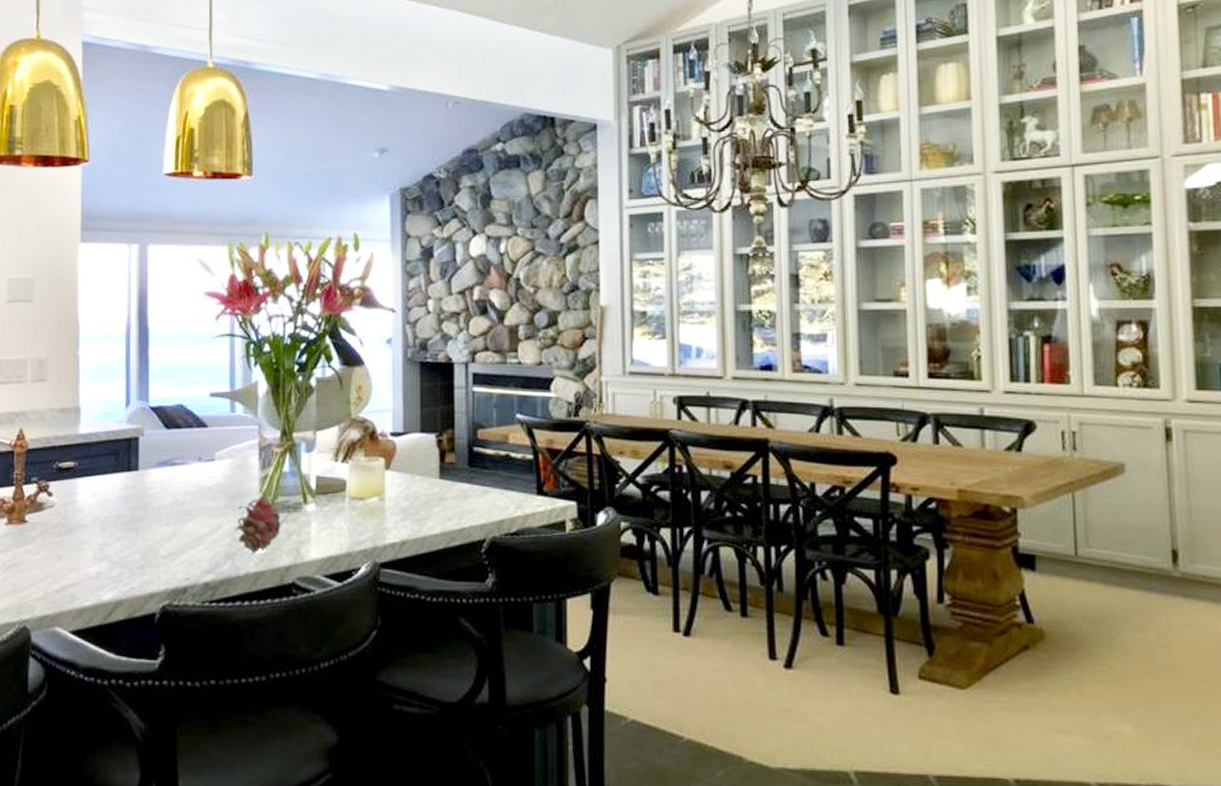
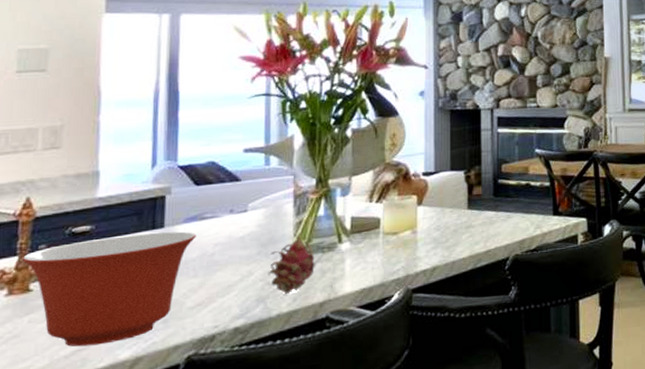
mixing bowl: none [18,474,168,583] -> present [21,231,197,347]

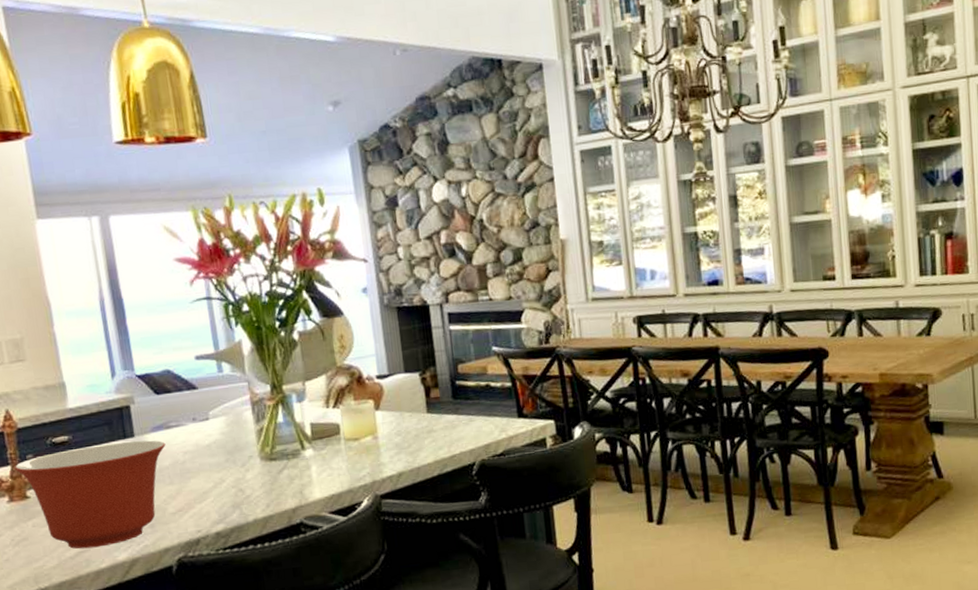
fruit: present [268,234,315,294] -> none [237,441,283,500]

